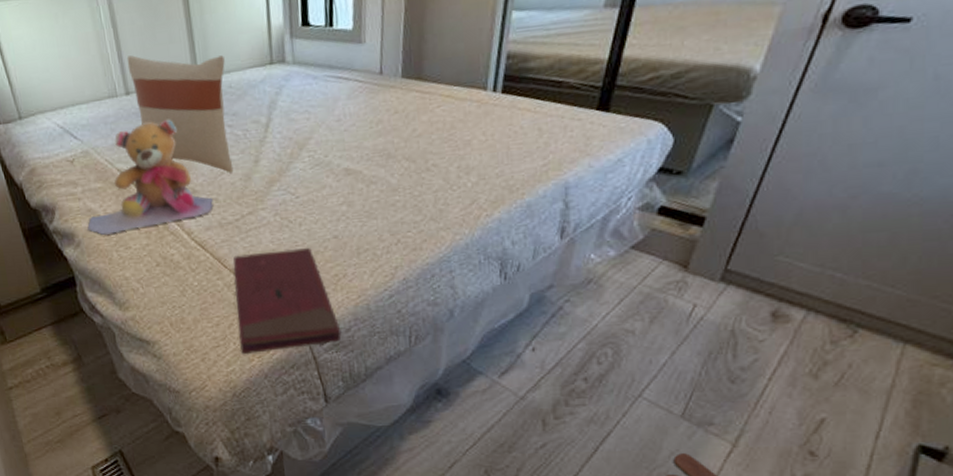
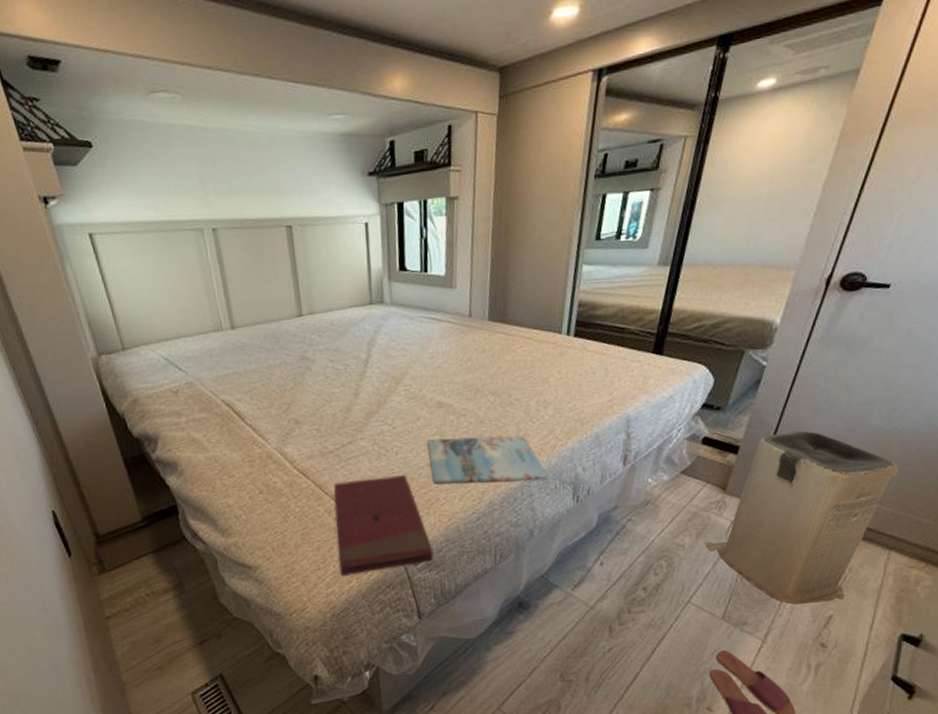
teddy bear: present [87,119,213,235] -> none [191,353,315,464]
pillow: present [126,55,234,173] -> none [232,291,335,405]
magazine: none [333,205,472,258] -> present [427,435,549,484]
laundry basket: none [661,198,918,404] -> present [705,430,898,605]

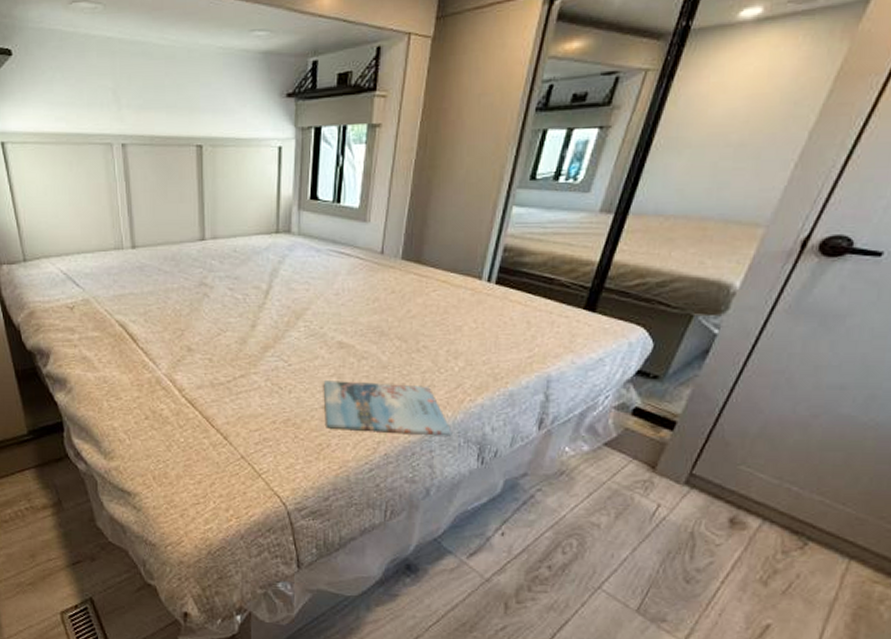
book: present [334,474,434,577] -> none [219,414,320,515]
laundry basket: present [705,430,898,605] -> none [625,411,871,609]

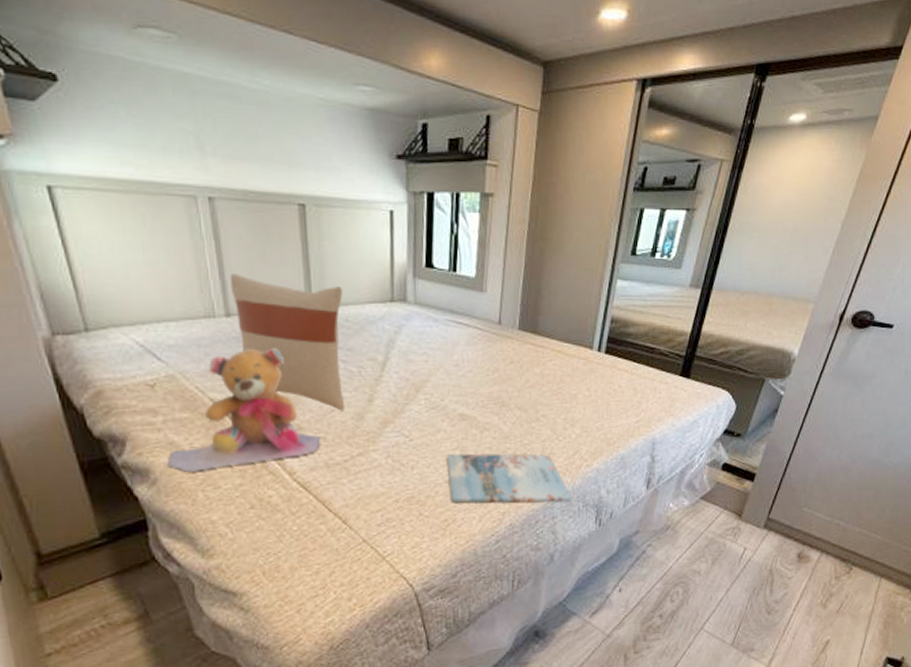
teddy bear: none [81,276,207,383] -> present [167,348,321,472]
pillow: none [136,210,232,335] -> present [229,274,345,411]

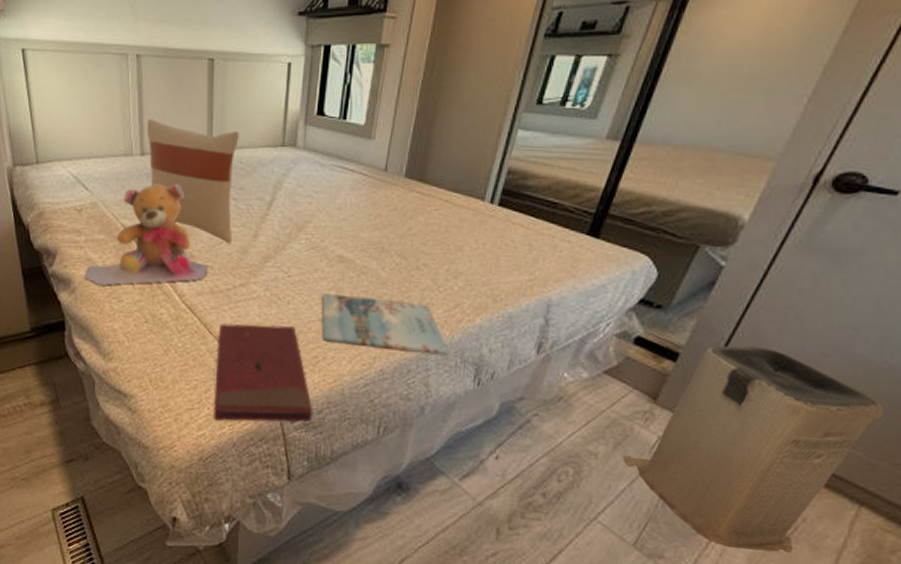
book: none [338,491,448,604] -> present [214,323,313,423]
laundry basket: none [720,460,892,630] -> present [623,345,884,552]

